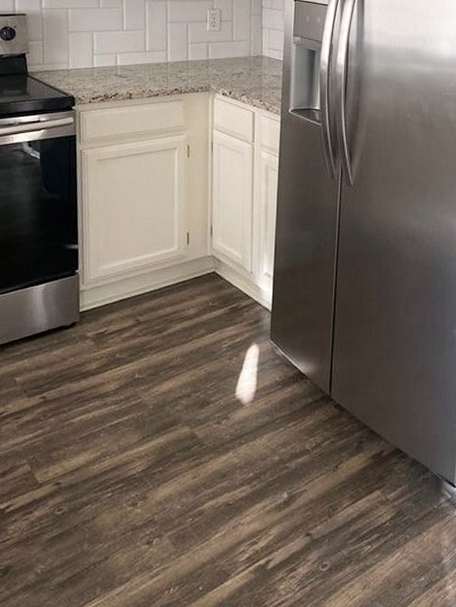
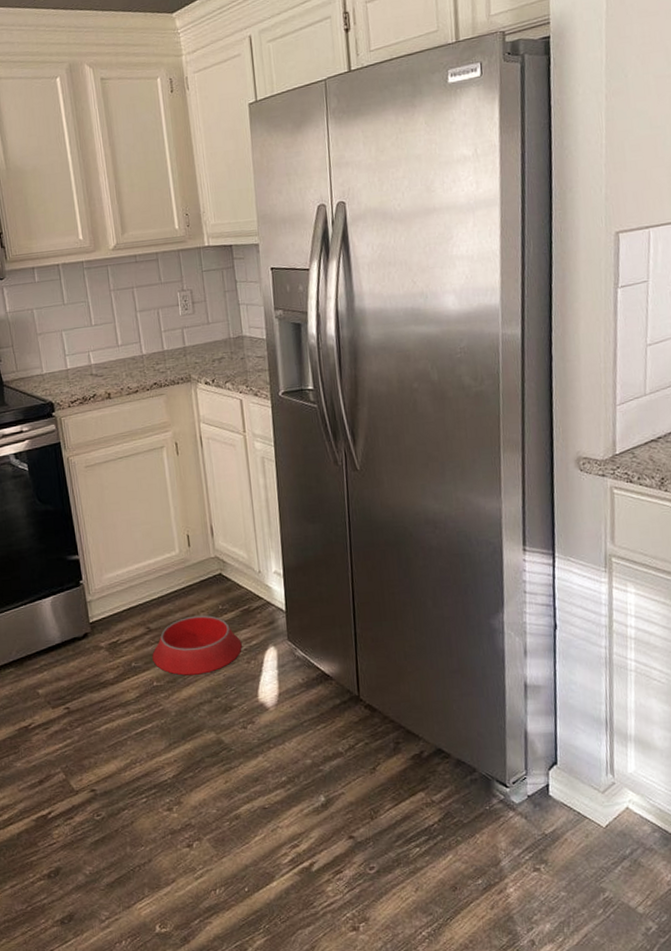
pet bowl: none [137,310,226,369] -> present [152,615,242,676]

